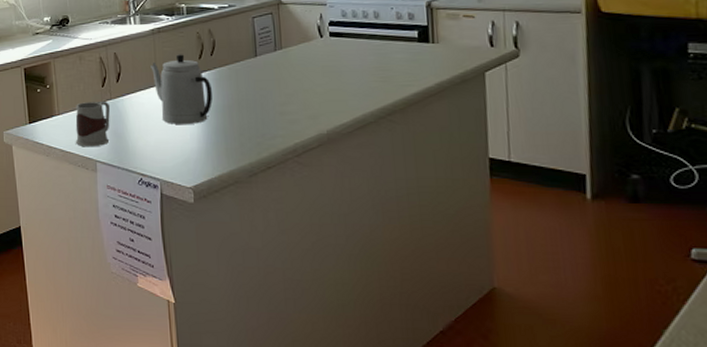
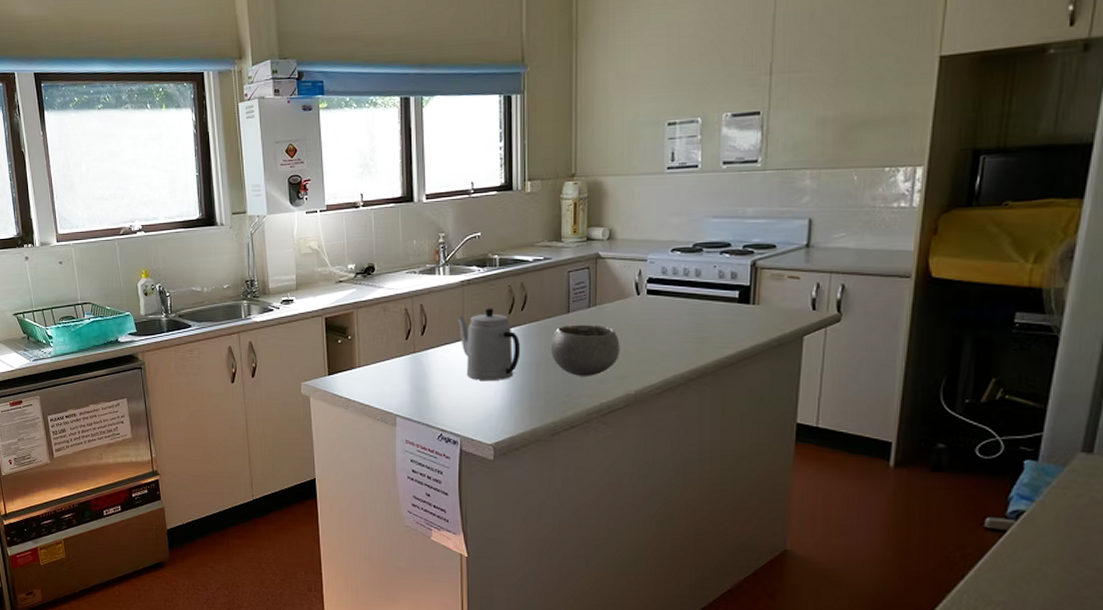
mug: present [75,100,110,147] -> none [375,354,412,401]
bowl: none [241,67,309,117] -> present [550,324,620,376]

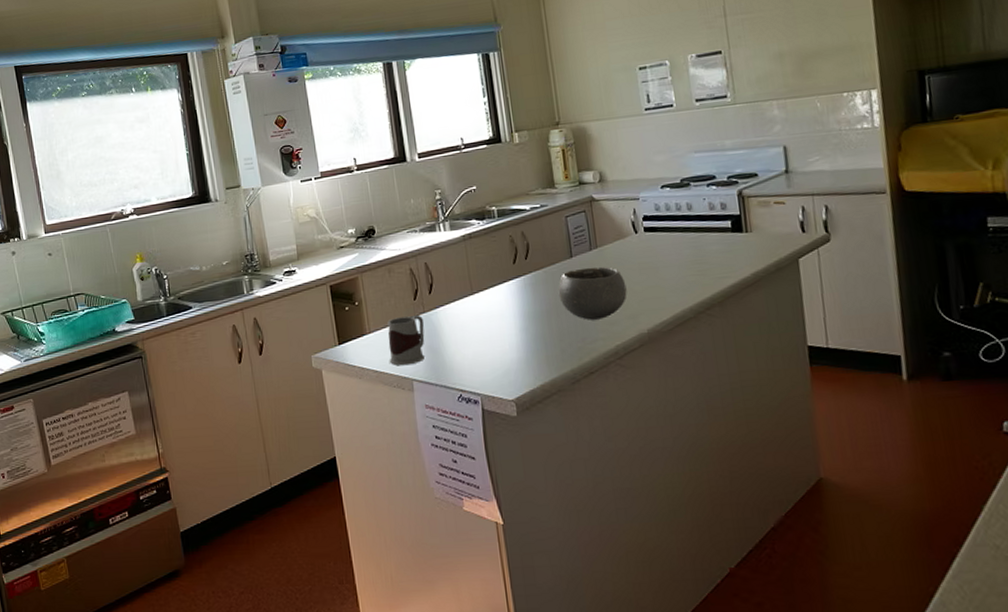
mug: none [375,354,412,401] -> present [387,314,426,366]
teapot: present [458,308,520,380] -> none [464,259,530,335]

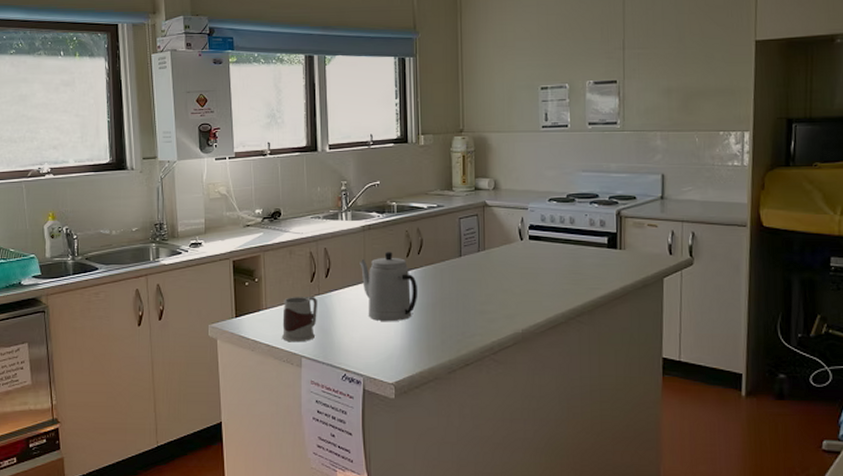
teapot: none [464,259,530,335] -> present [360,252,417,321]
bowl: present [558,267,627,320] -> none [445,267,507,316]

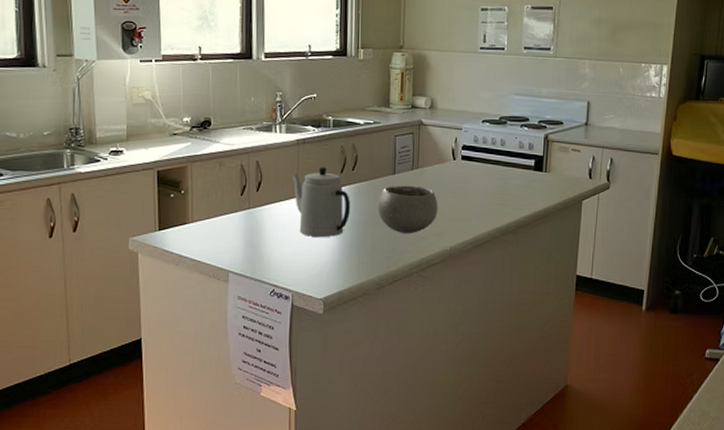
mug: present [281,296,317,343] -> none [208,209,247,257]
bowl: none [445,267,507,316] -> present [377,185,438,233]

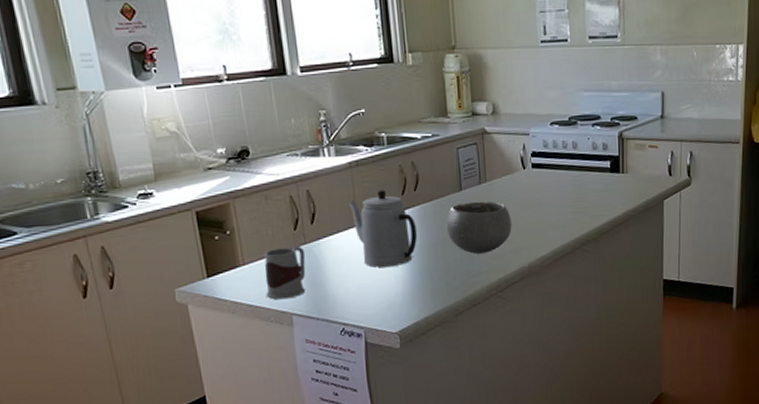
mug: none [208,209,247,257] -> present [264,245,306,300]

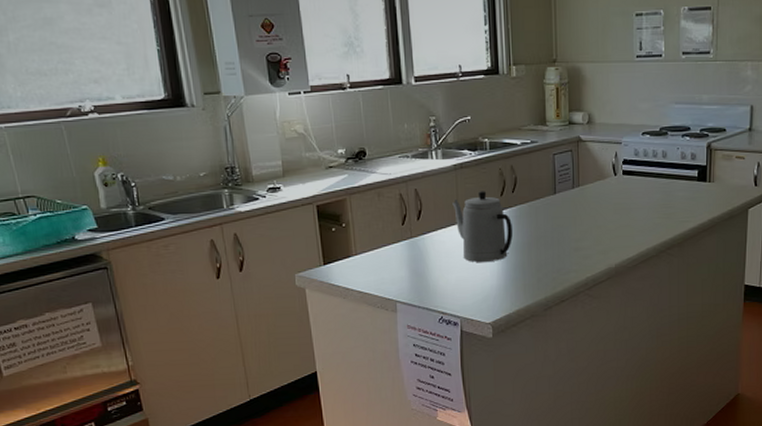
mug: present [264,245,306,300] -> none [374,239,411,288]
bowl: present [446,201,512,254] -> none [540,204,601,253]

